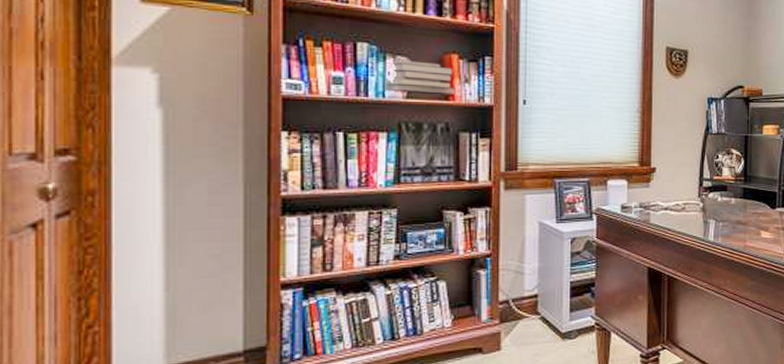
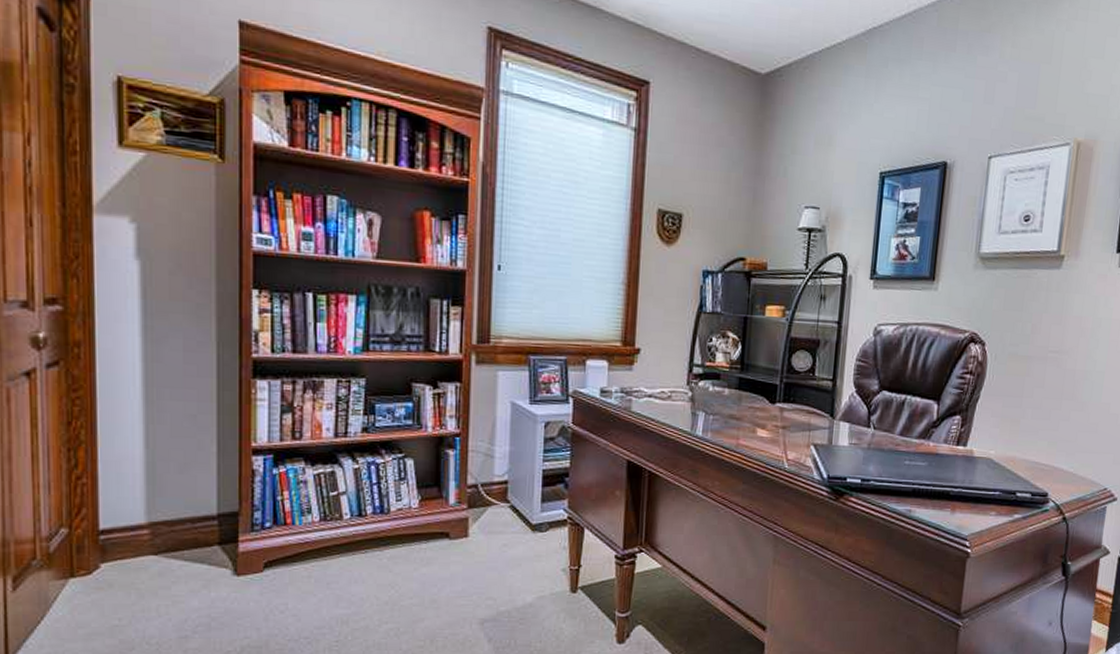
books: present [385,60,456,95] -> none [354,215,427,257]

